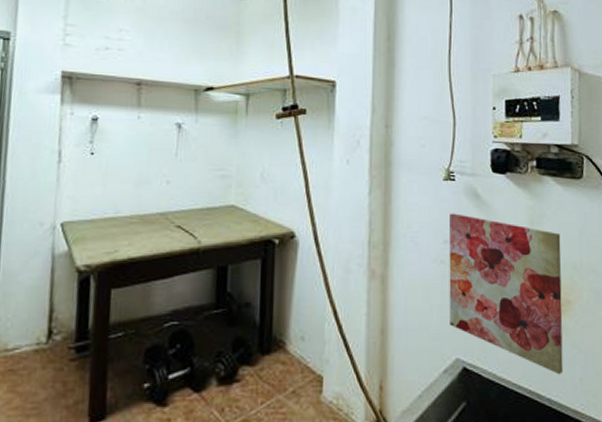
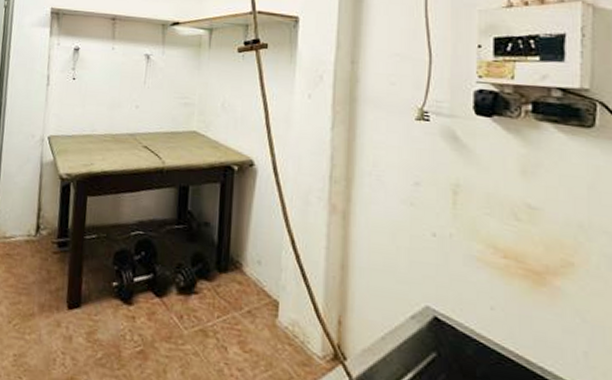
wall art: present [448,213,564,375] -> none [419,154,563,344]

